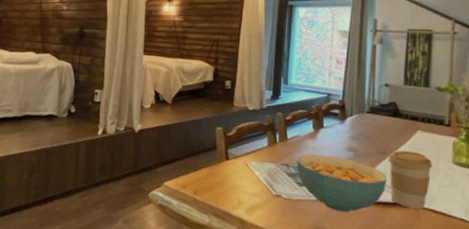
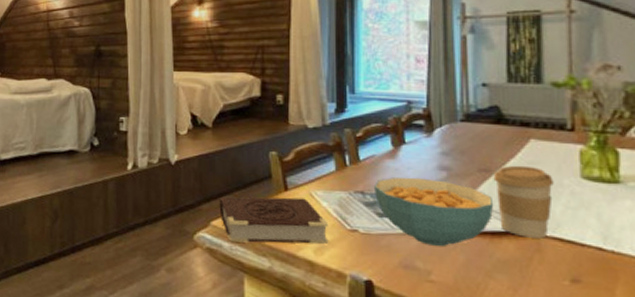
book: none [171,162,259,206] -> present [219,196,329,244]

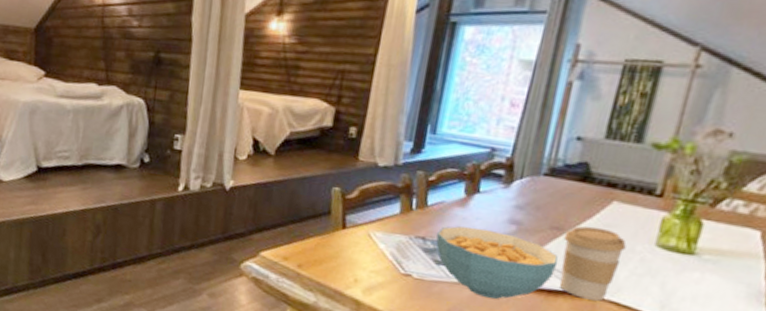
book: present [219,196,329,244] -> none [270,228,383,286]

